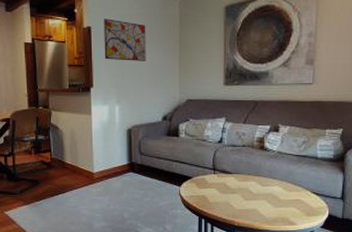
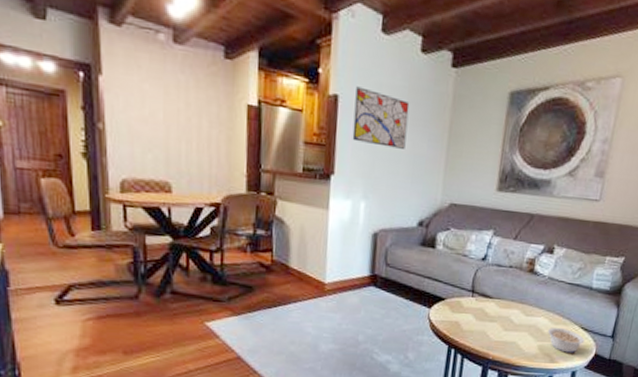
legume: none [284,194,317,215] -> present [548,327,585,353]

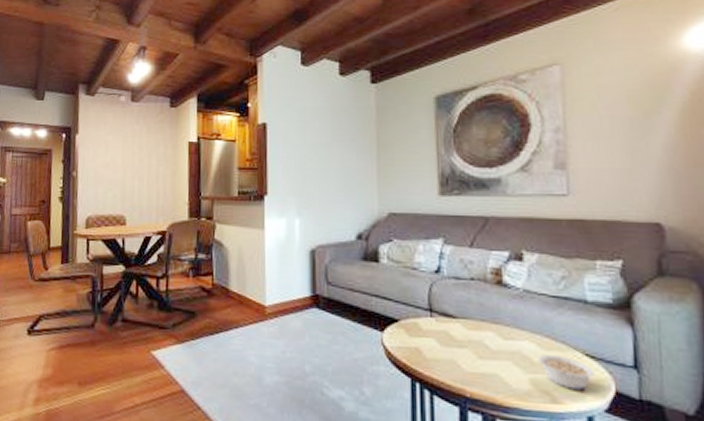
wall art: present [352,86,410,149] -> none [282,113,334,164]

